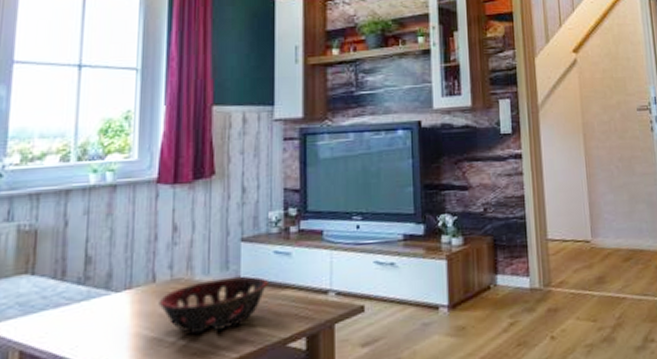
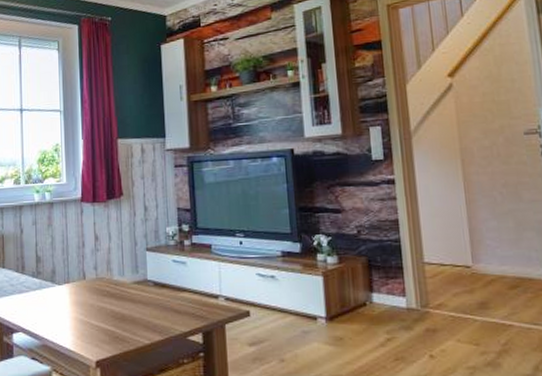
decorative bowl: present [158,276,268,335] -> none [89,280,169,322]

